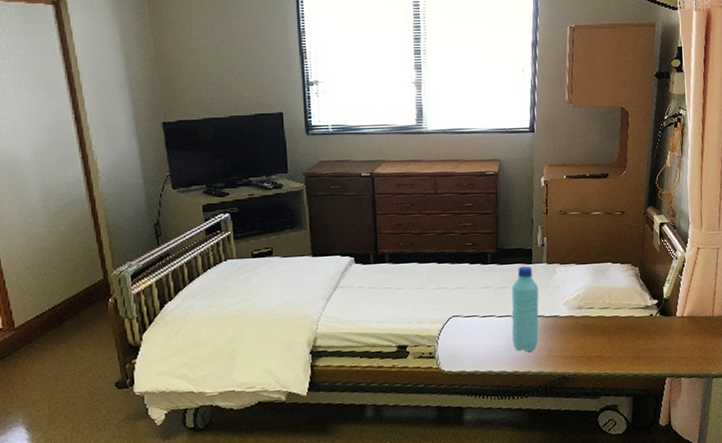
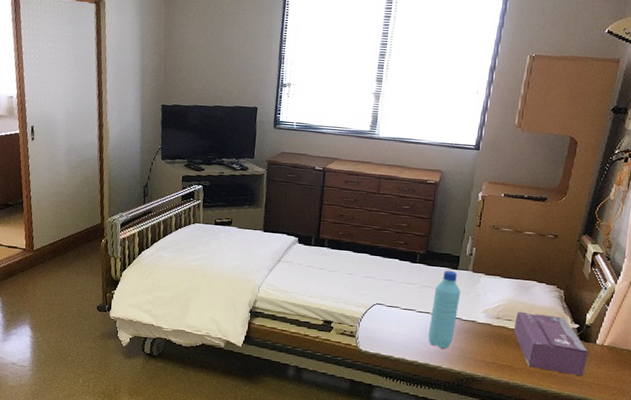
tissue box: none [596,294,671,353] -> present [513,311,589,376]

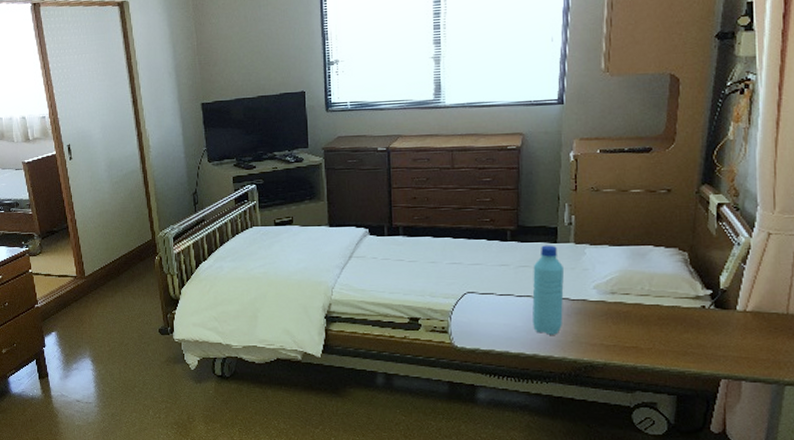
tissue box: present [513,311,589,376] -> none [633,282,729,350]

